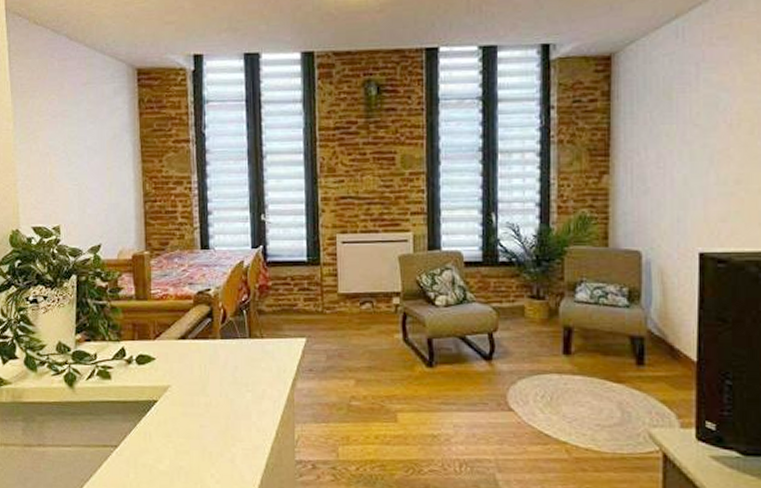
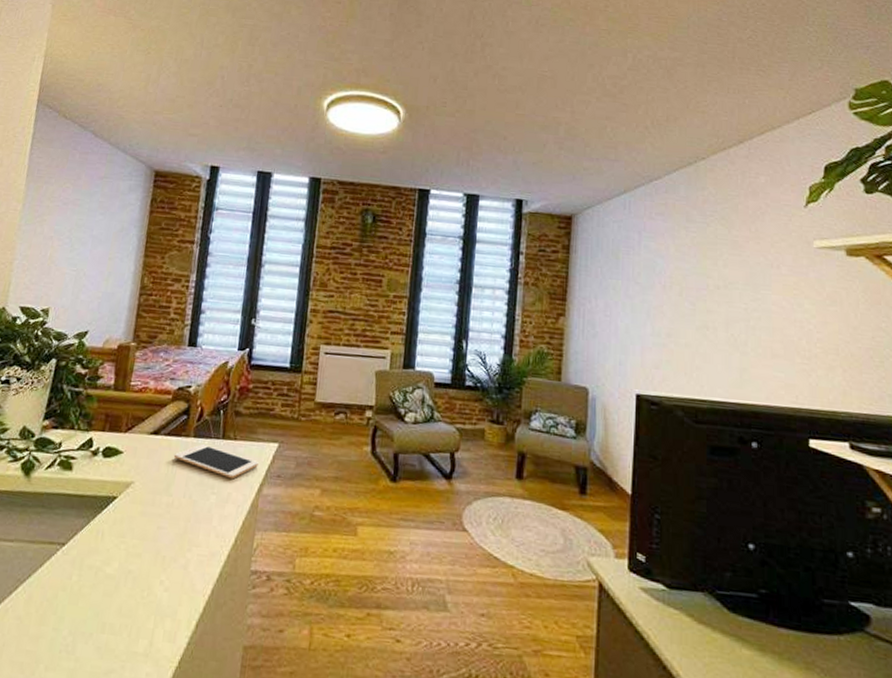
cell phone: none [204,345,288,376] -> present [173,444,258,479]

